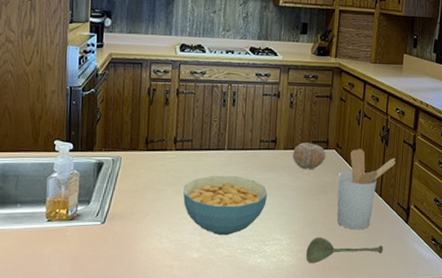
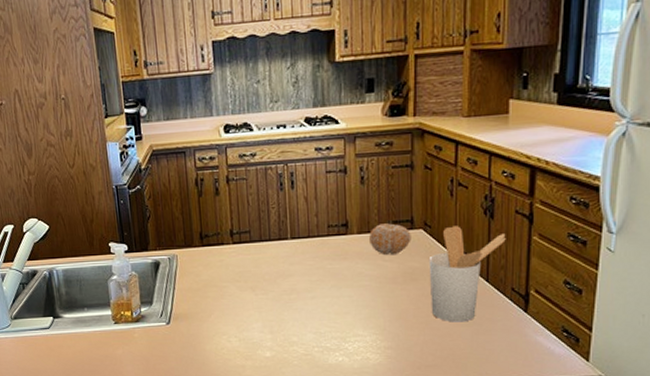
cereal bowl: present [183,175,268,236] -> none [247,267,344,333]
soupspoon: present [306,237,384,264] -> none [396,331,496,362]

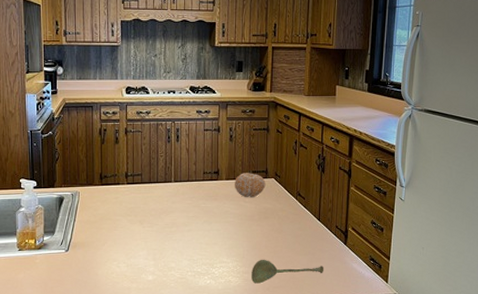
soupspoon: none [396,331,496,362] -> present [251,259,324,284]
utensil holder: present [428,226,506,322] -> none [278,177,333,252]

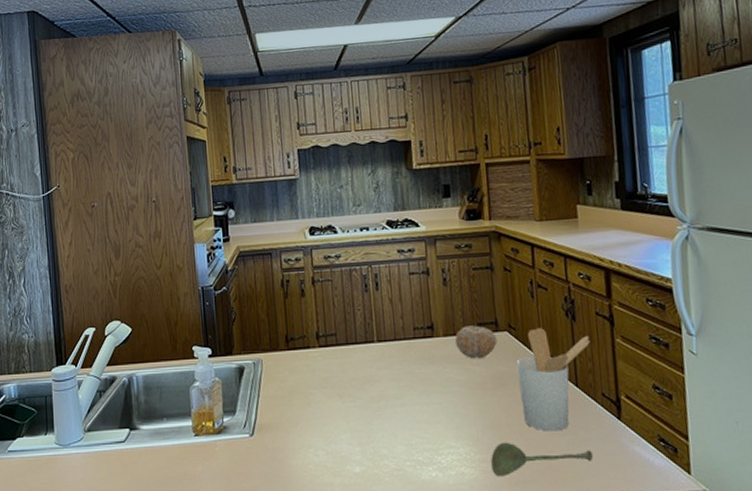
utensil holder: none [278,177,333,252] -> present [516,328,590,432]

